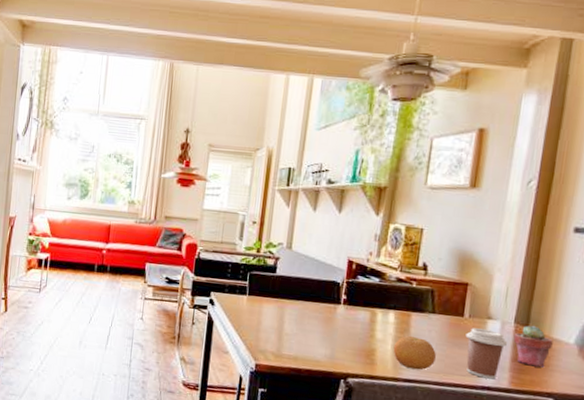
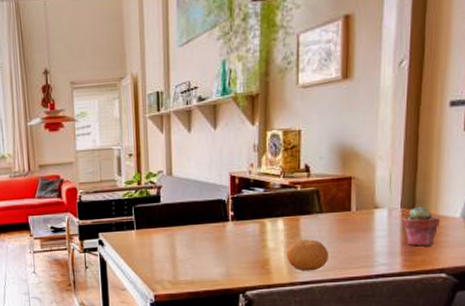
coffee cup: present [465,328,508,380] -> none [355,219,397,267]

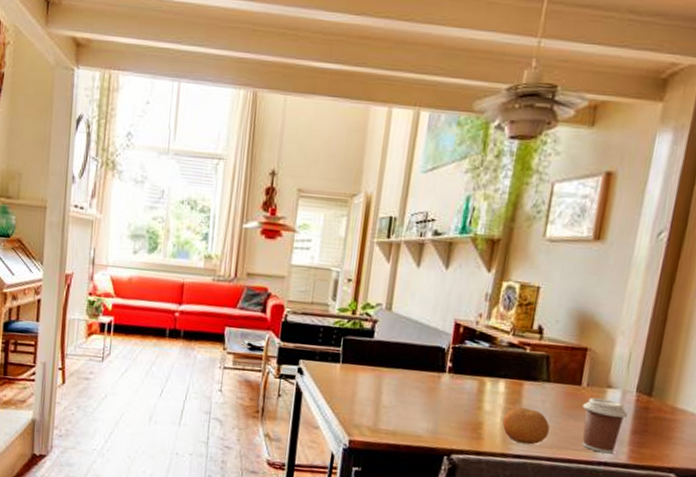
coffee cup: none [355,219,397,267] -> present [582,398,629,454]
potted succulent: present [401,207,440,247] -> none [634,394,678,441]

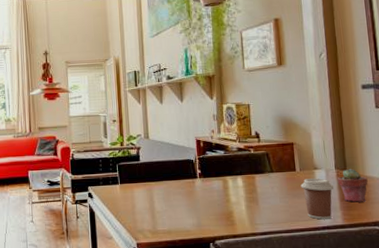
fruit: present [502,406,550,445] -> none [246,194,282,223]
potted succulent: none [634,394,678,441] -> present [337,169,368,203]

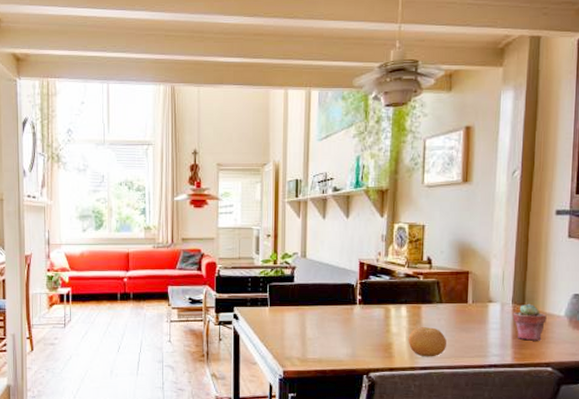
fruit: none [246,194,282,223] -> present [408,326,446,357]
coffee cup: present [300,178,334,220] -> none [471,312,508,357]

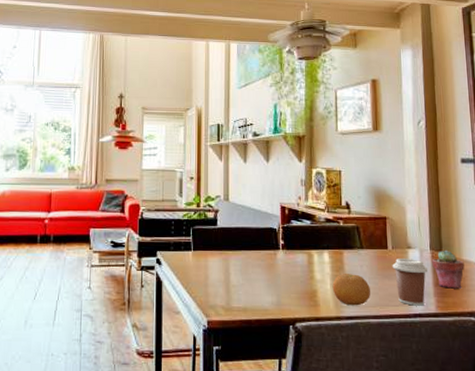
coffee cup: none [471,312,508,357] -> present [392,258,428,306]

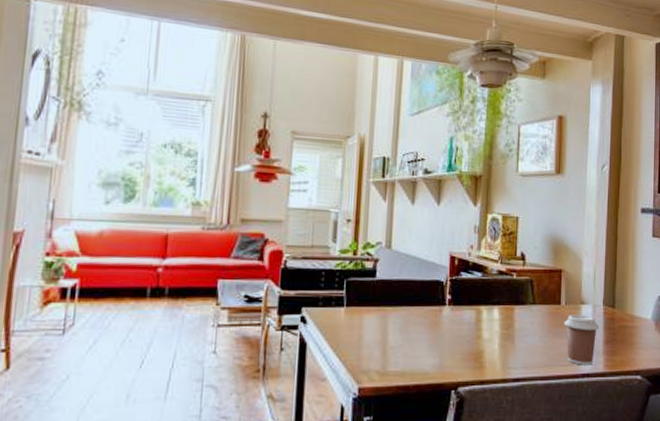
fruit: present [332,273,370,306] -> none [500,331,540,367]
potted succulent: present [431,251,465,289] -> none [604,306,635,346]

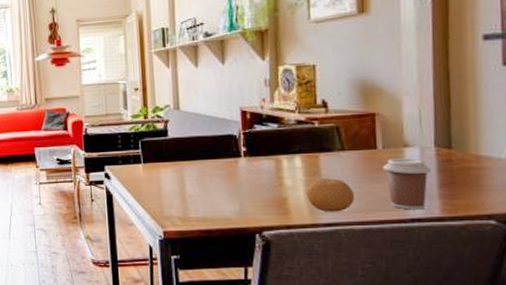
fruit: none [500,331,540,367] -> present [306,177,354,212]

